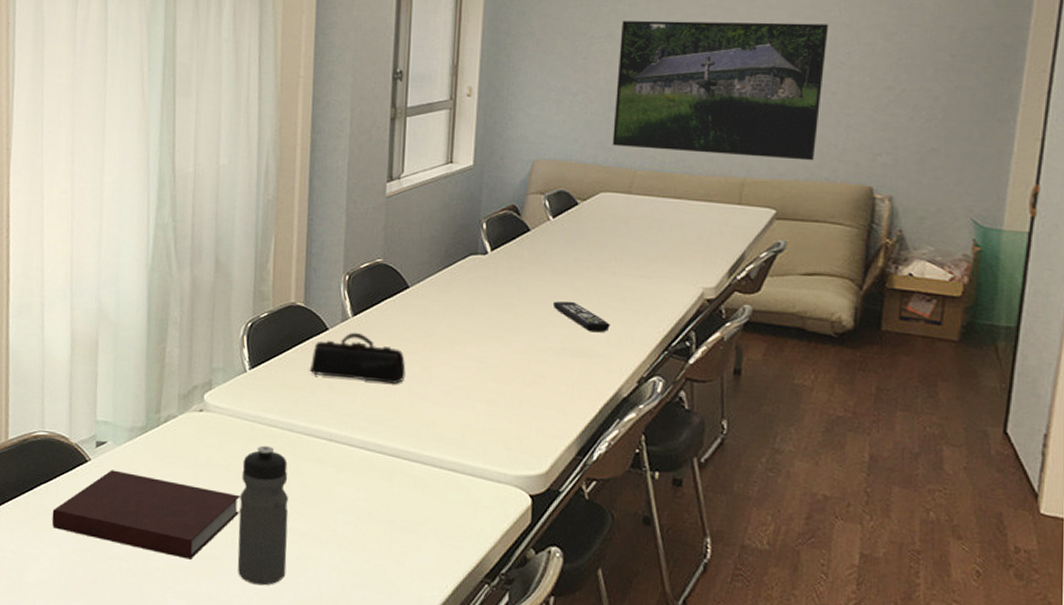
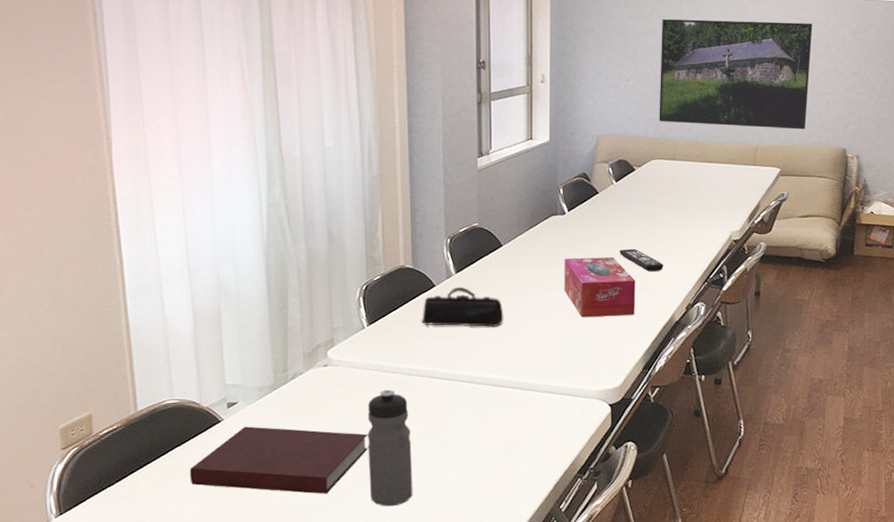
tissue box: none [481,307,572,385] -> present [564,257,636,318]

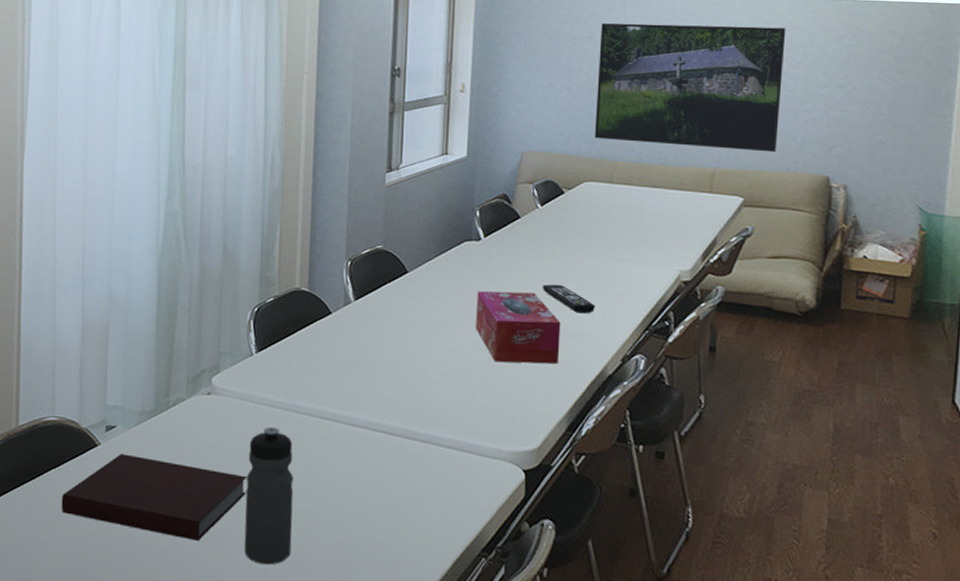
pencil case: present [422,286,504,327] -> none [314,315,405,365]

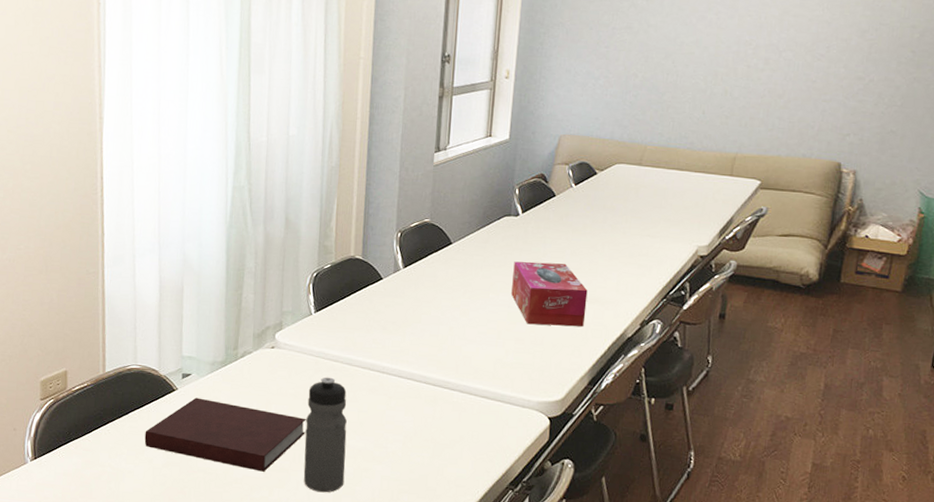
remote control: present [542,284,595,314] -> none [572,256,620,283]
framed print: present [594,23,786,153] -> none [627,14,813,140]

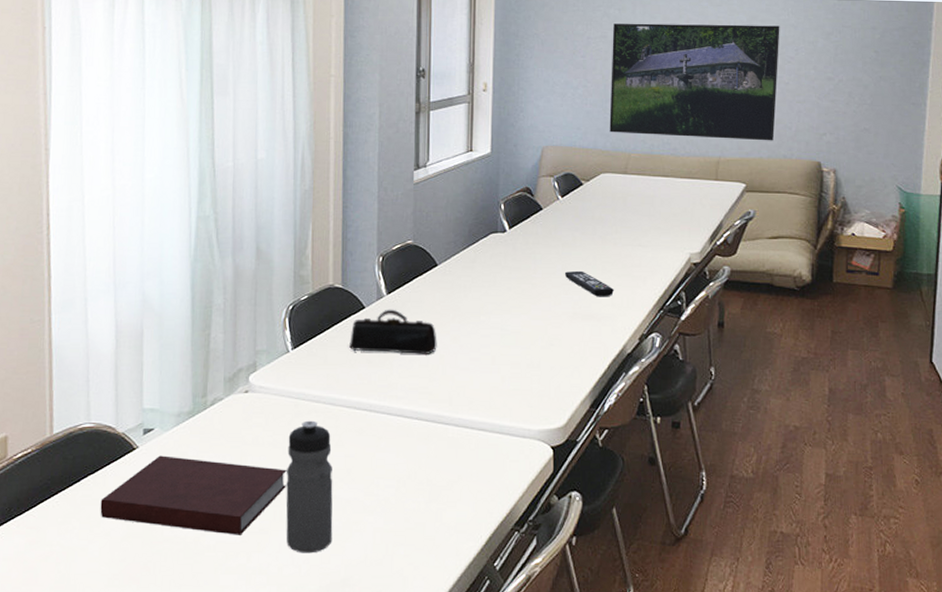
pencil case: none [367,281,448,325] -> present [349,309,437,354]
tissue box: present [511,261,588,327] -> none [503,279,583,347]
remote control: none [572,256,620,283] -> present [564,270,614,297]
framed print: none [627,14,813,140] -> present [609,23,780,141]

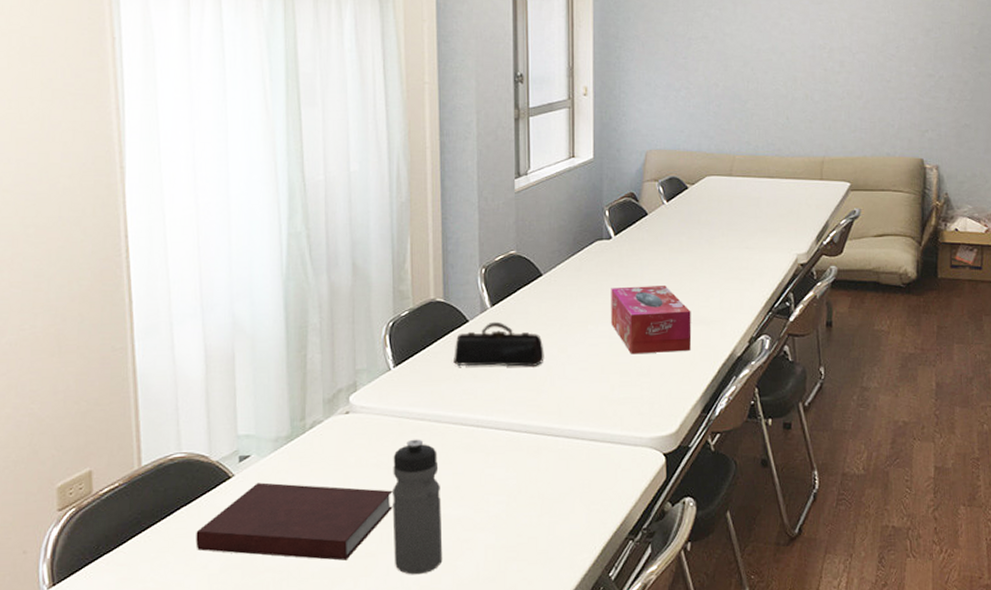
tissue box: none [503,279,583,347] -> present [611,286,692,355]
remote control: present [564,270,614,297] -> none [672,275,722,301]
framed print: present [609,23,780,141] -> none [713,22,881,139]

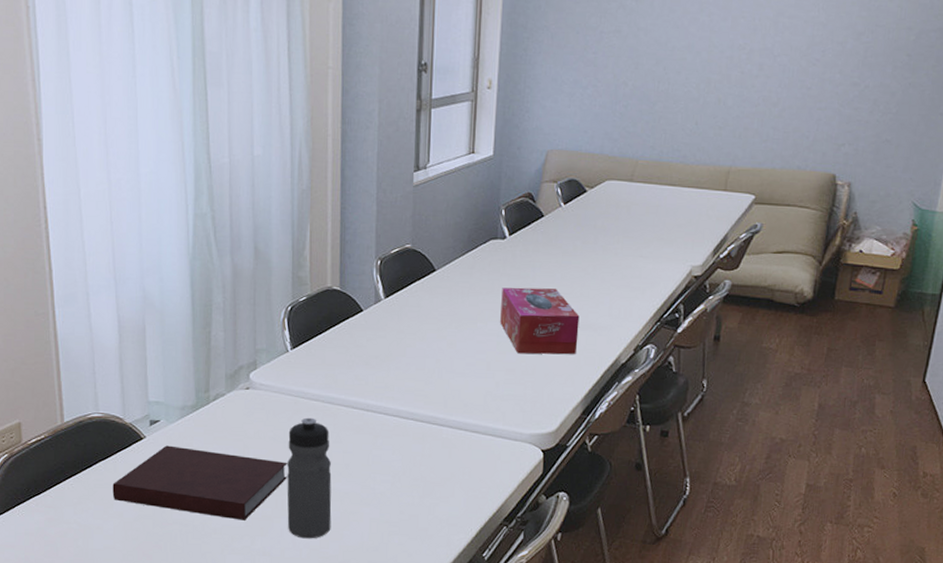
pencil case: present [454,321,544,367] -> none [347,312,434,358]

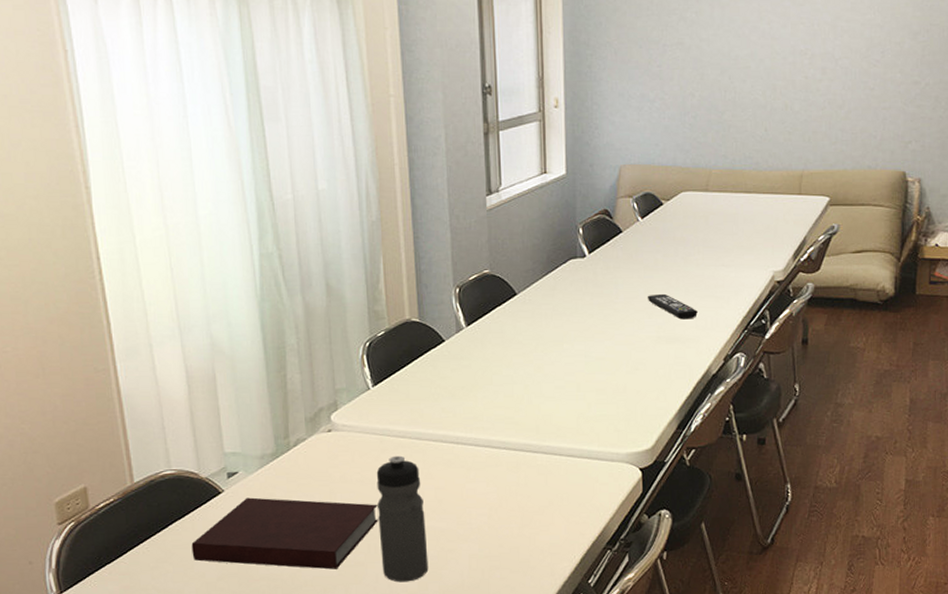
tissue box: present [500,287,580,355] -> none [586,304,667,373]
remote control: none [563,280,612,308] -> present [647,293,698,320]

